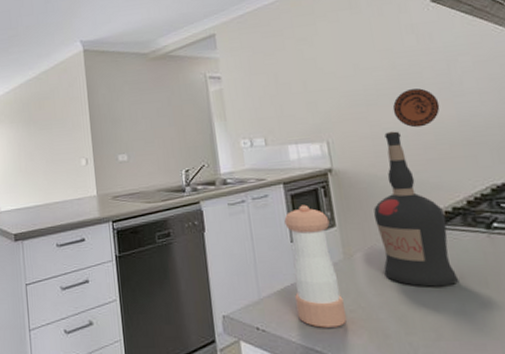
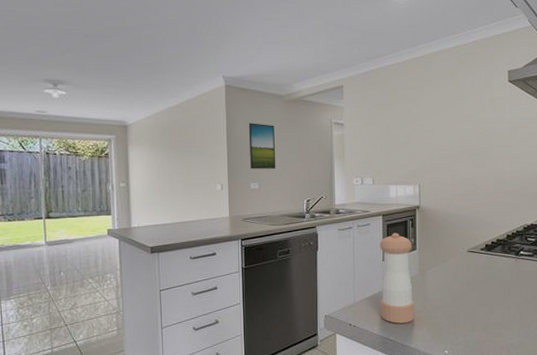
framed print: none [111,86,145,139] -> present [248,123,275,169]
liquor bottle: present [373,131,459,287] -> none [445,180,493,295]
decorative plate: present [392,88,440,128] -> none [469,149,501,179]

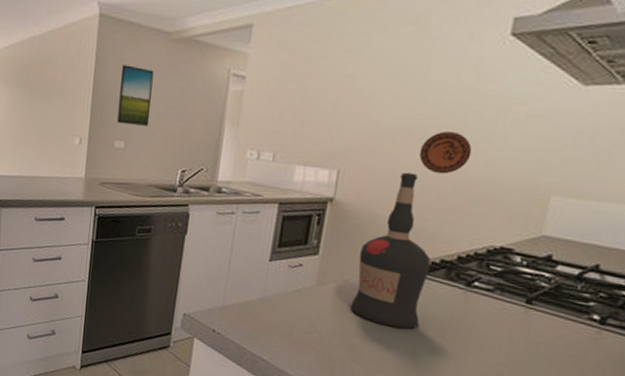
pepper shaker: present [380,232,414,323] -> none [255,228,314,344]
liquor bottle: none [445,180,493,295] -> present [350,172,431,329]
decorative plate: none [469,149,501,179] -> present [419,131,472,174]

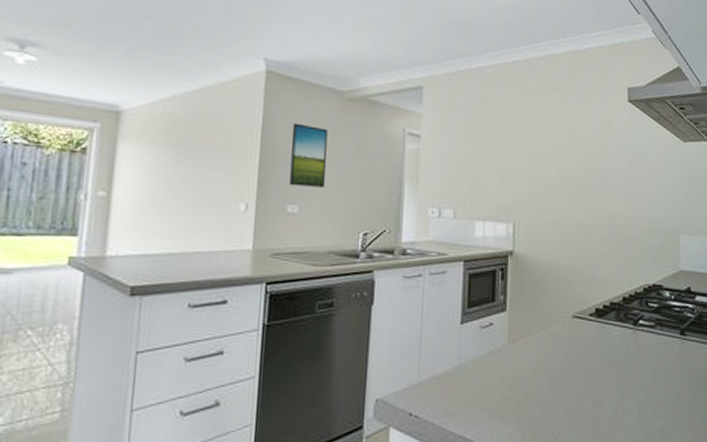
liquor bottle: present [350,172,431,329] -> none [542,221,603,377]
decorative plate: present [419,131,472,174] -> none [578,183,617,221]

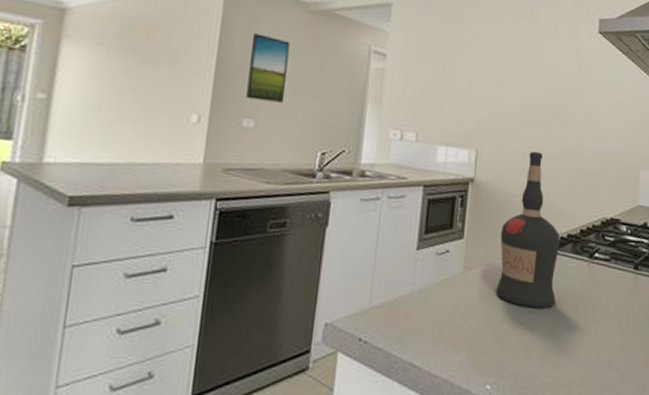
liquor bottle: none [542,221,603,377] -> present [496,151,561,308]

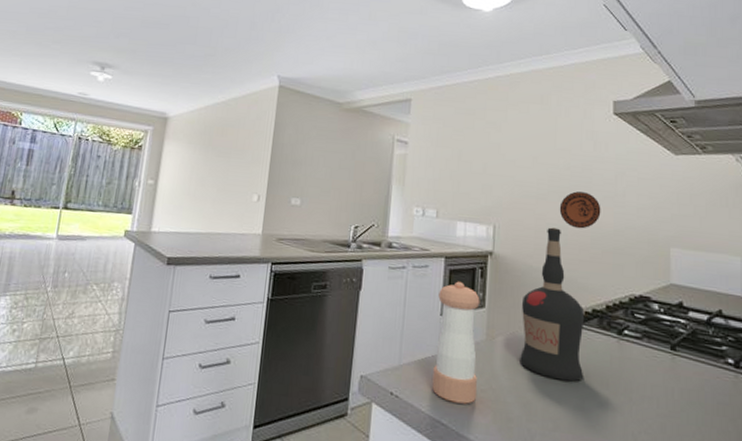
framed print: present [246,33,290,103] -> none [294,129,327,185]
pepper shaker: none [404,211,459,342] -> present [432,281,480,404]
decorative plate: none [542,113,582,153] -> present [559,191,601,229]

